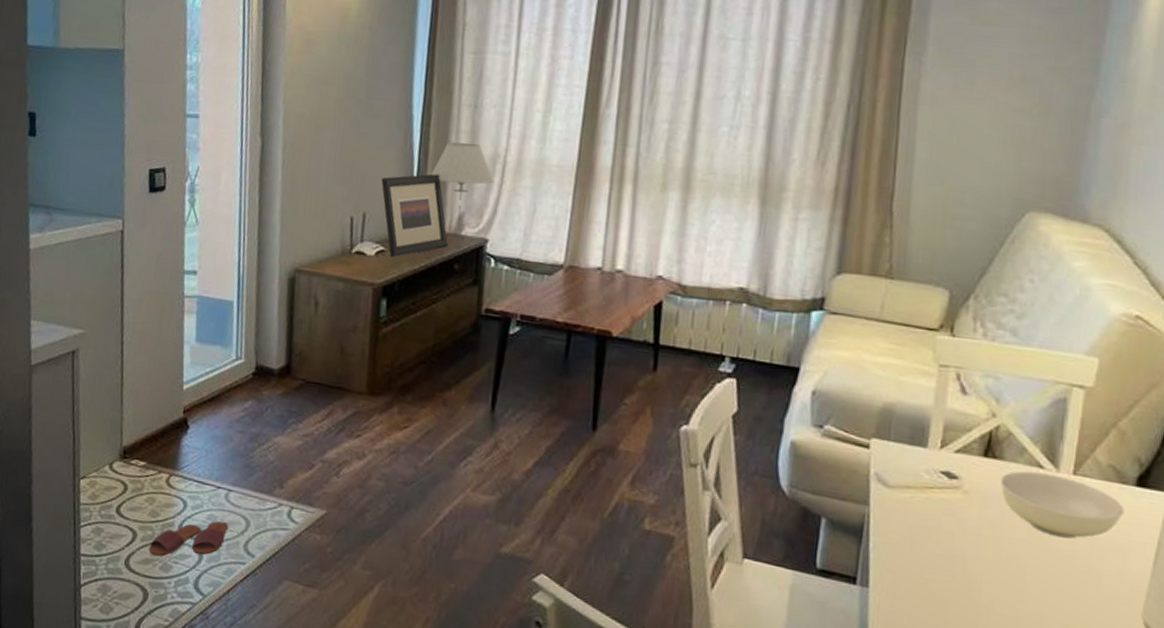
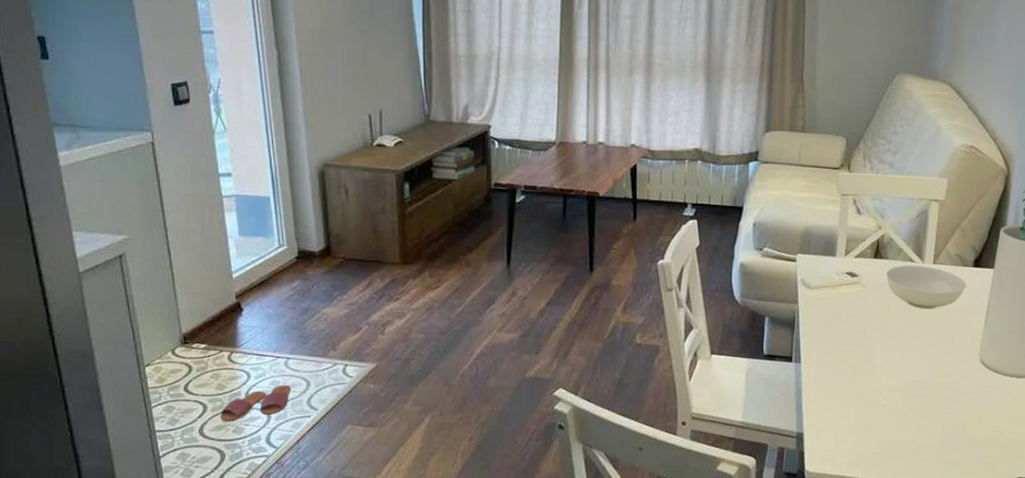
picture frame: present [381,173,448,258] -> none [392,72,456,147]
books: none [413,261,466,301] -> present [430,147,476,179]
table lamp: present [431,142,494,230] -> none [436,43,491,119]

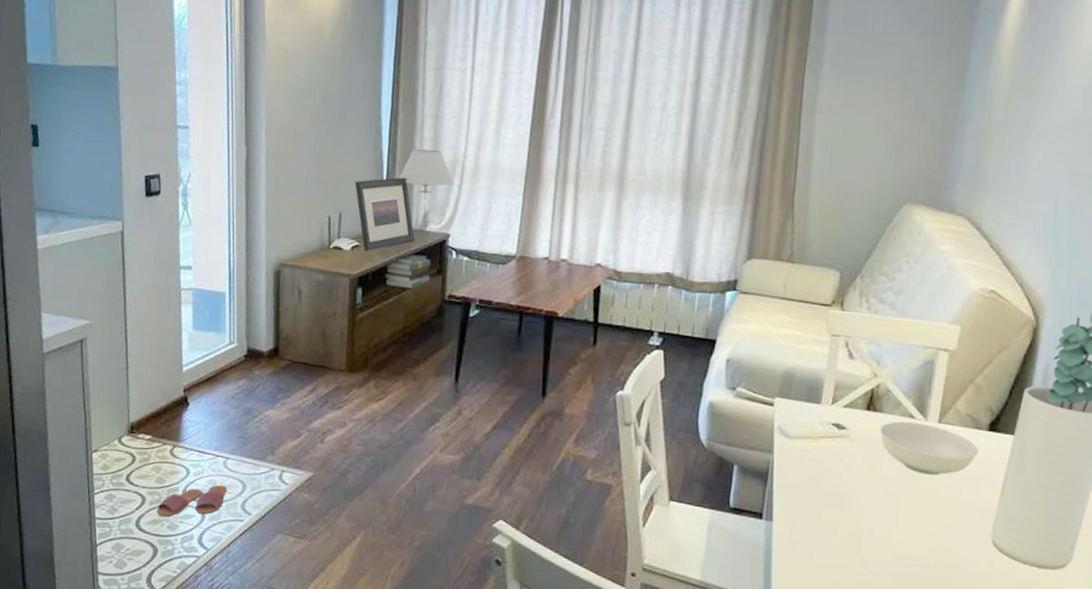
picture frame: none [392,72,456,147] -> present [355,177,415,252]
table lamp: none [436,43,491,119] -> present [398,149,454,226]

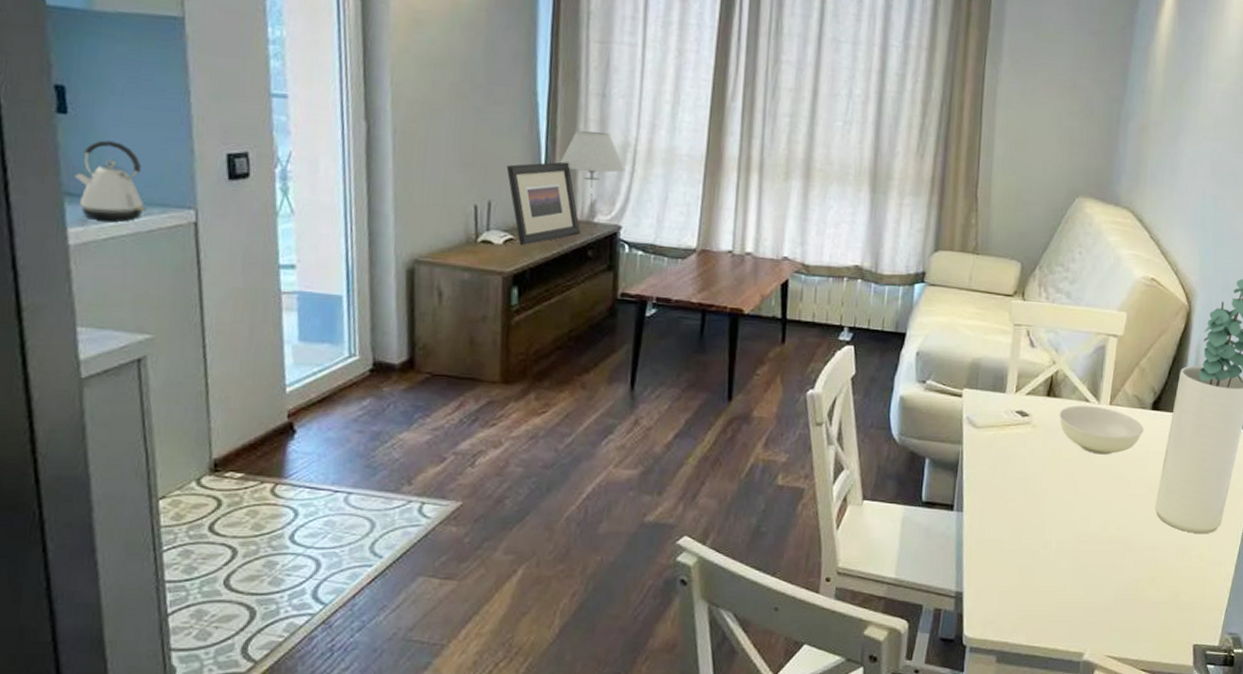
kettle: none [42,167,90,231] -> present [74,140,148,222]
slippers: present [157,485,227,517] -> none [253,525,350,571]
books: present [385,254,431,288] -> none [545,248,600,287]

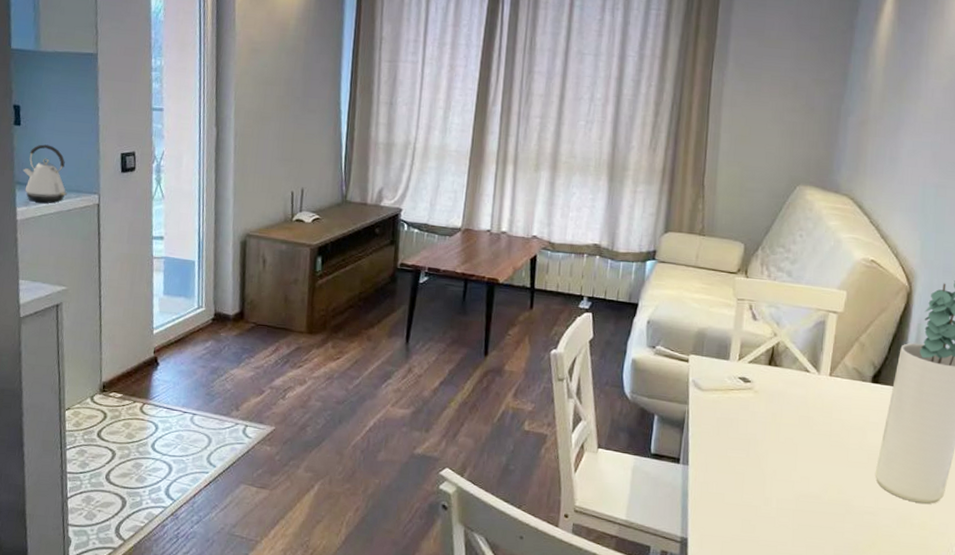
picture frame: present [506,161,580,246] -> none [316,157,370,224]
table lamp: present [560,130,625,217] -> none [356,132,406,202]
bowl: present [1059,405,1144,455] -> none [780,375,864,422]

